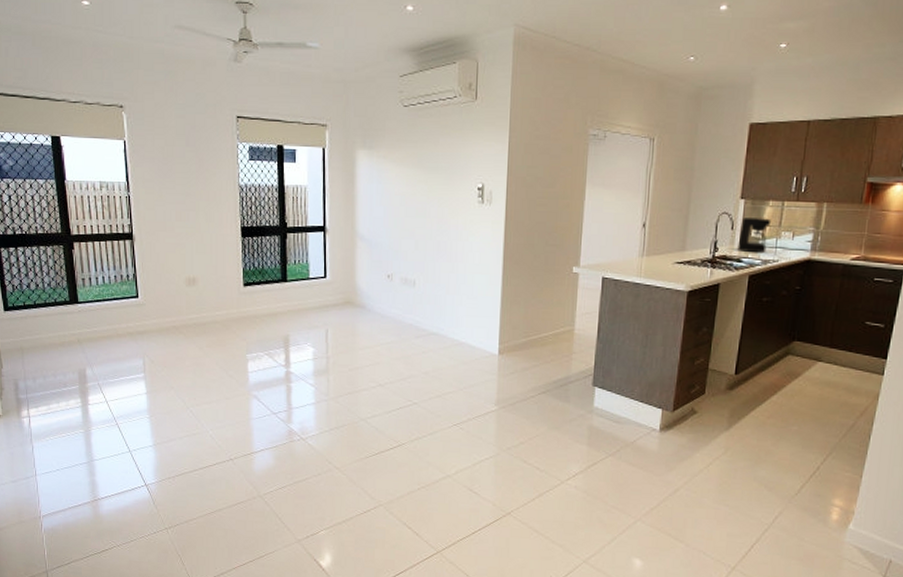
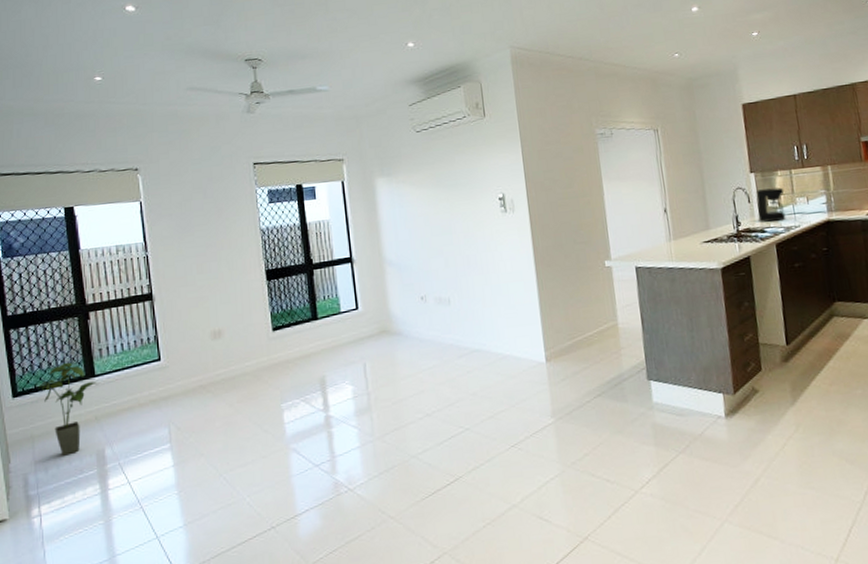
house plant: none [27,286,82,370] -> present [39,362,99,456]

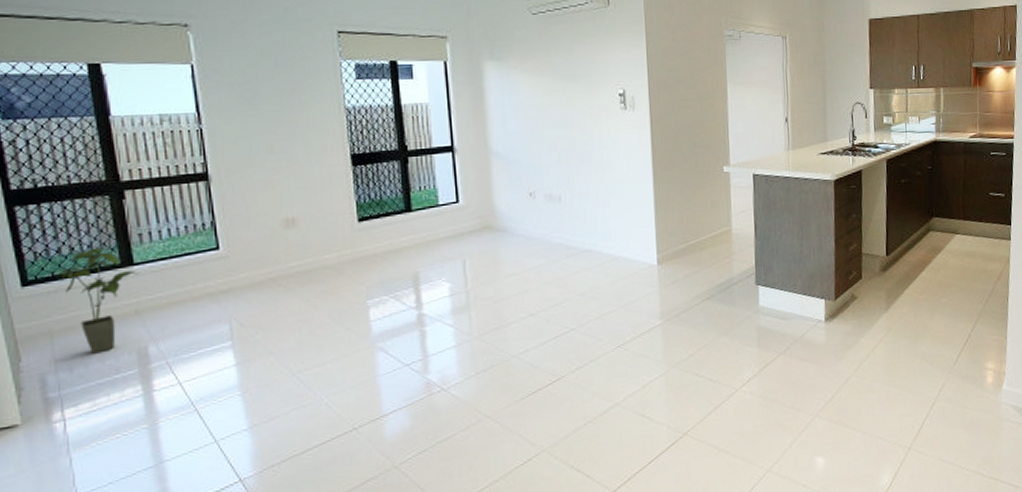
coffee maker: present [756,187,786,222] -> none [873,105,899,138]

